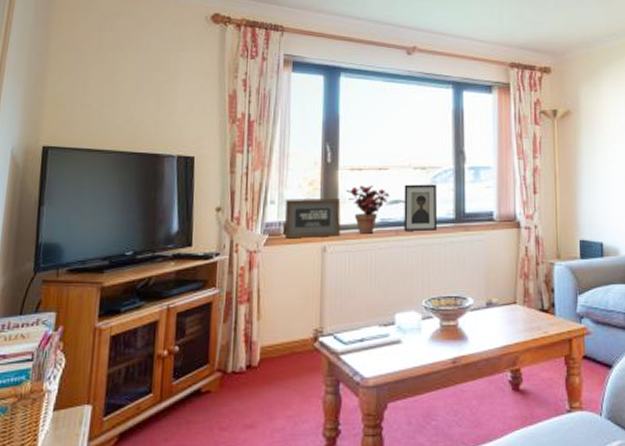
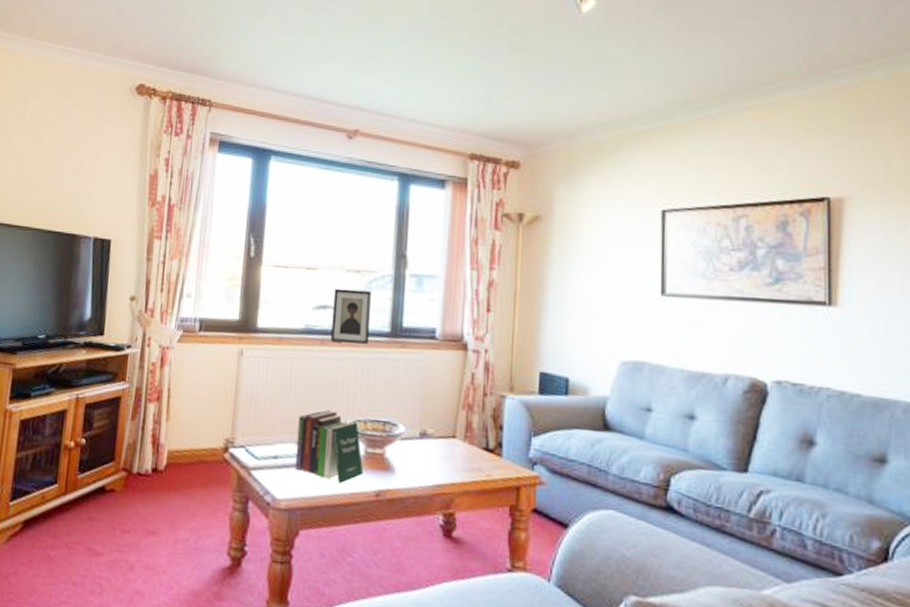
picture frame: present [284,198,341,239] -> none [199,293,262,341]
potted plant: present [346,185,389,235] -> none [269,285,317,342]
books: none [379,292,441,357] -> present [294,410,364,485]

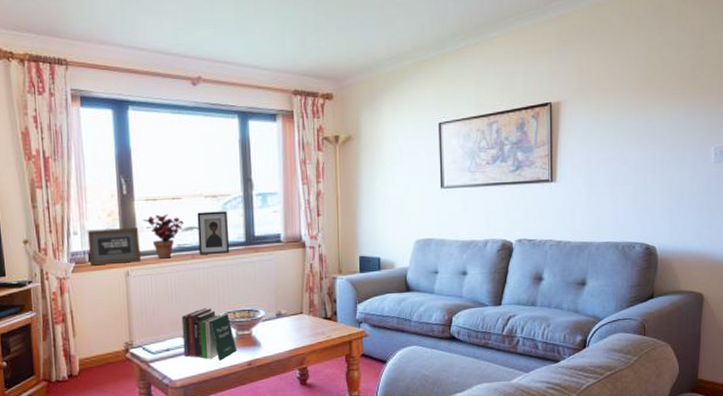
picture frame: none [199,293,262,341] -> present [87,227,141,266]
potted plant: none [269,285,317,342] -> present [143,213,184,260]

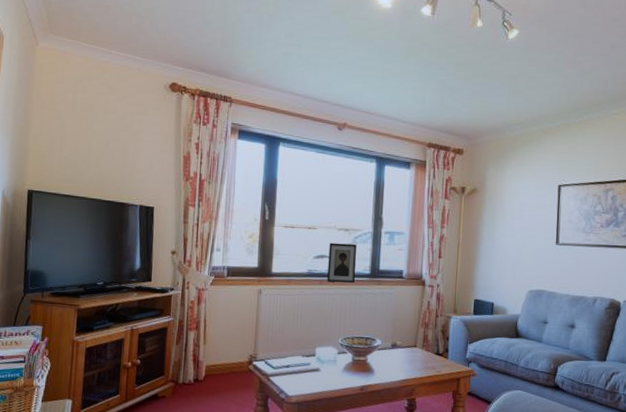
picture frame: present [87,227,141,266] -> none [227,248,275,282]
potted plant: present [143,213,184,260] -> none [280,241,316,283]
books: present [181,308,237,362] -> none [302,331,352,383]

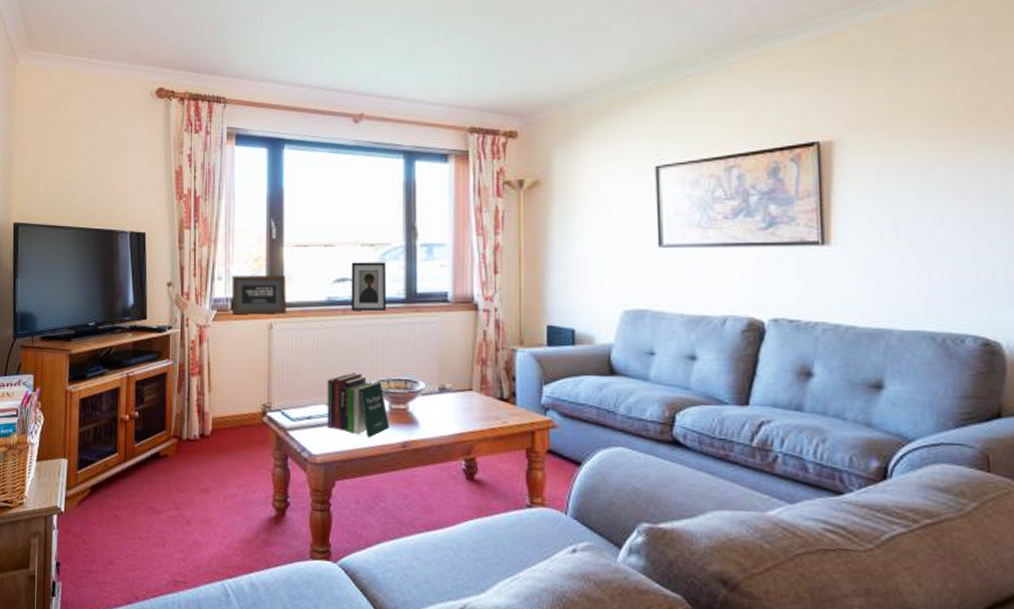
picture frame: none [227,248,275,282] -> present [231,275,286,315]
books: none [302,331,352,383] -> present [327,373,390,439]

